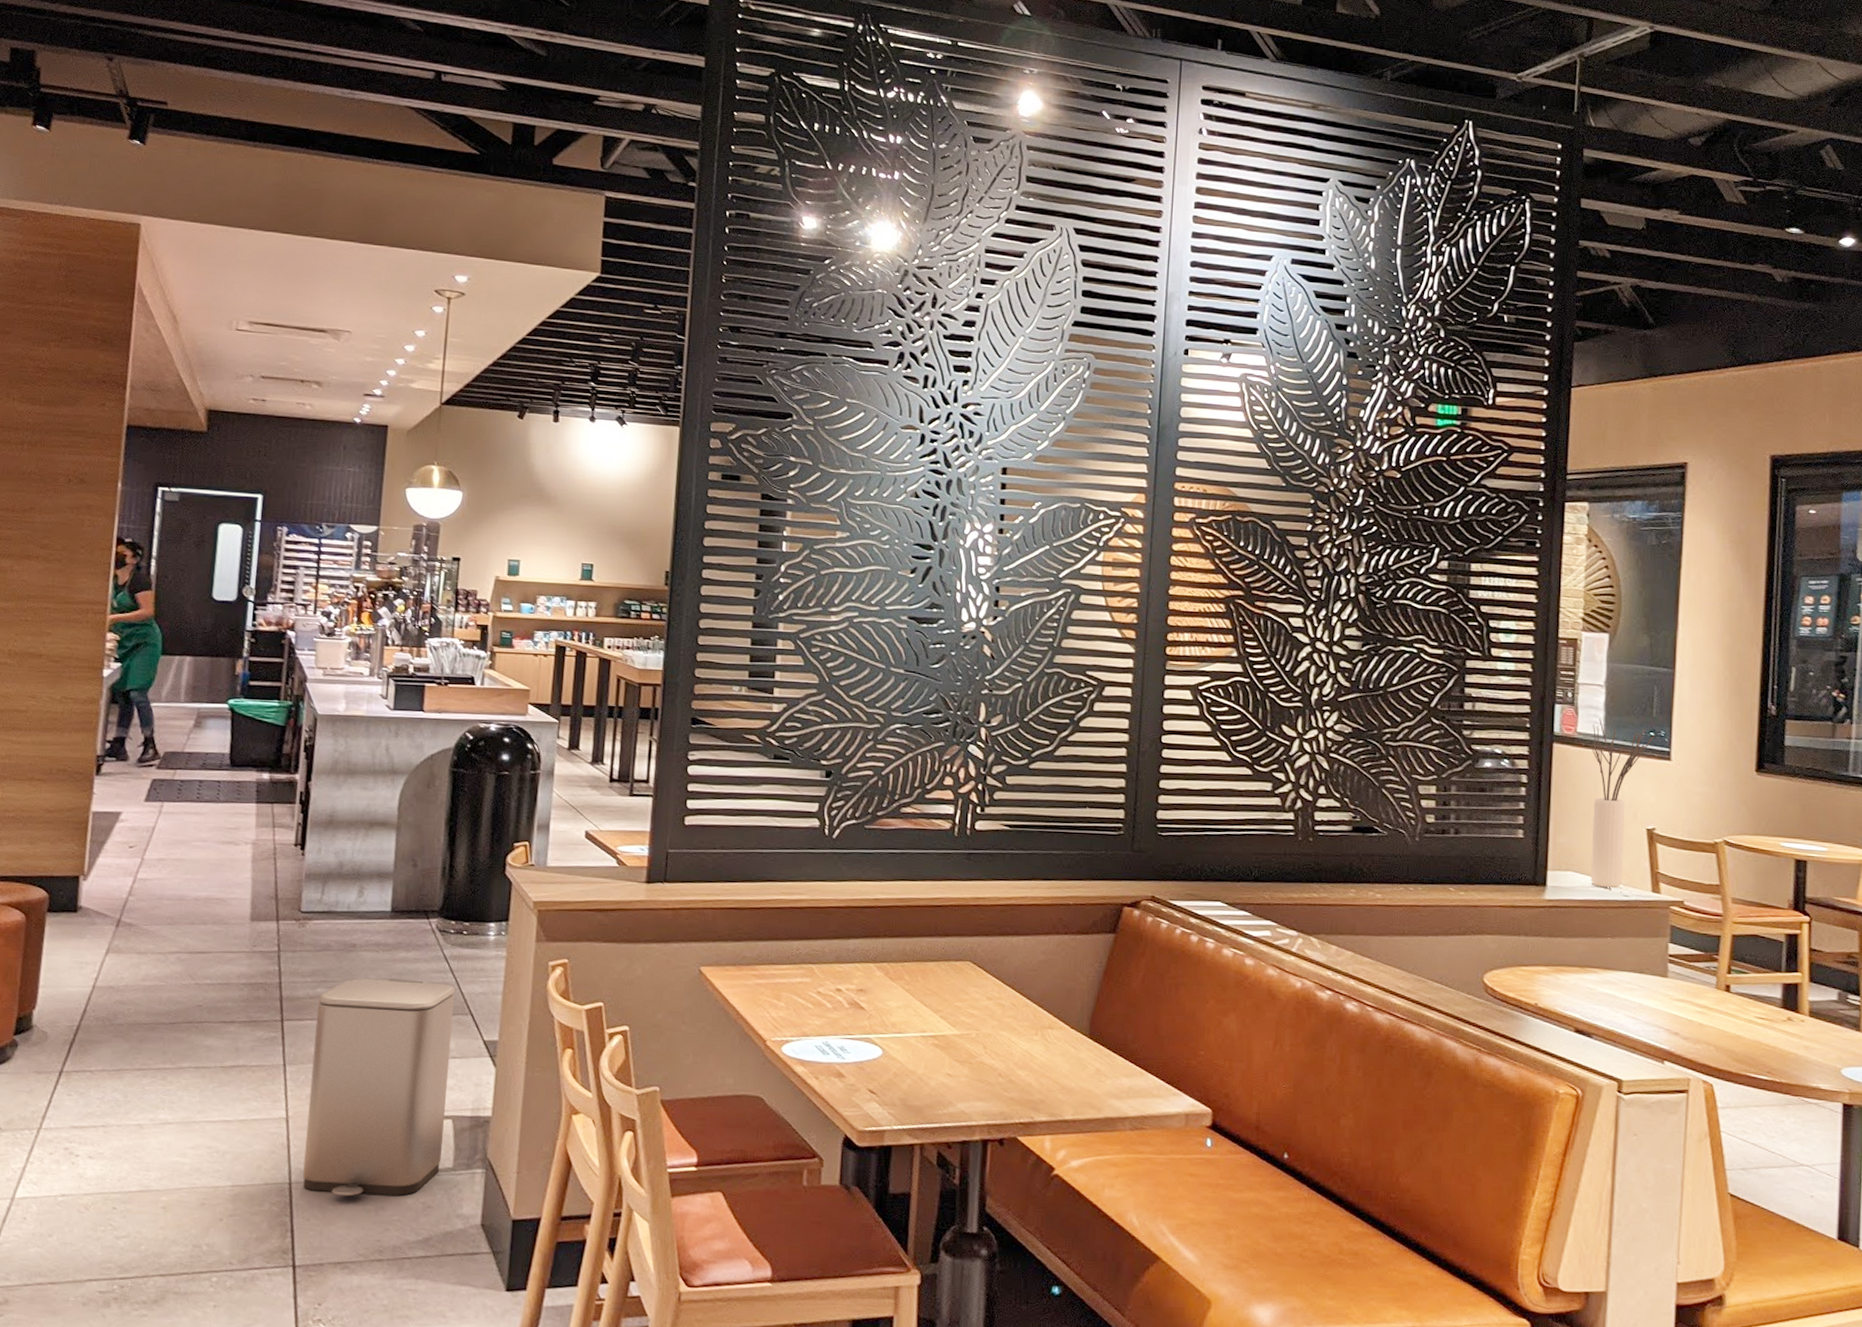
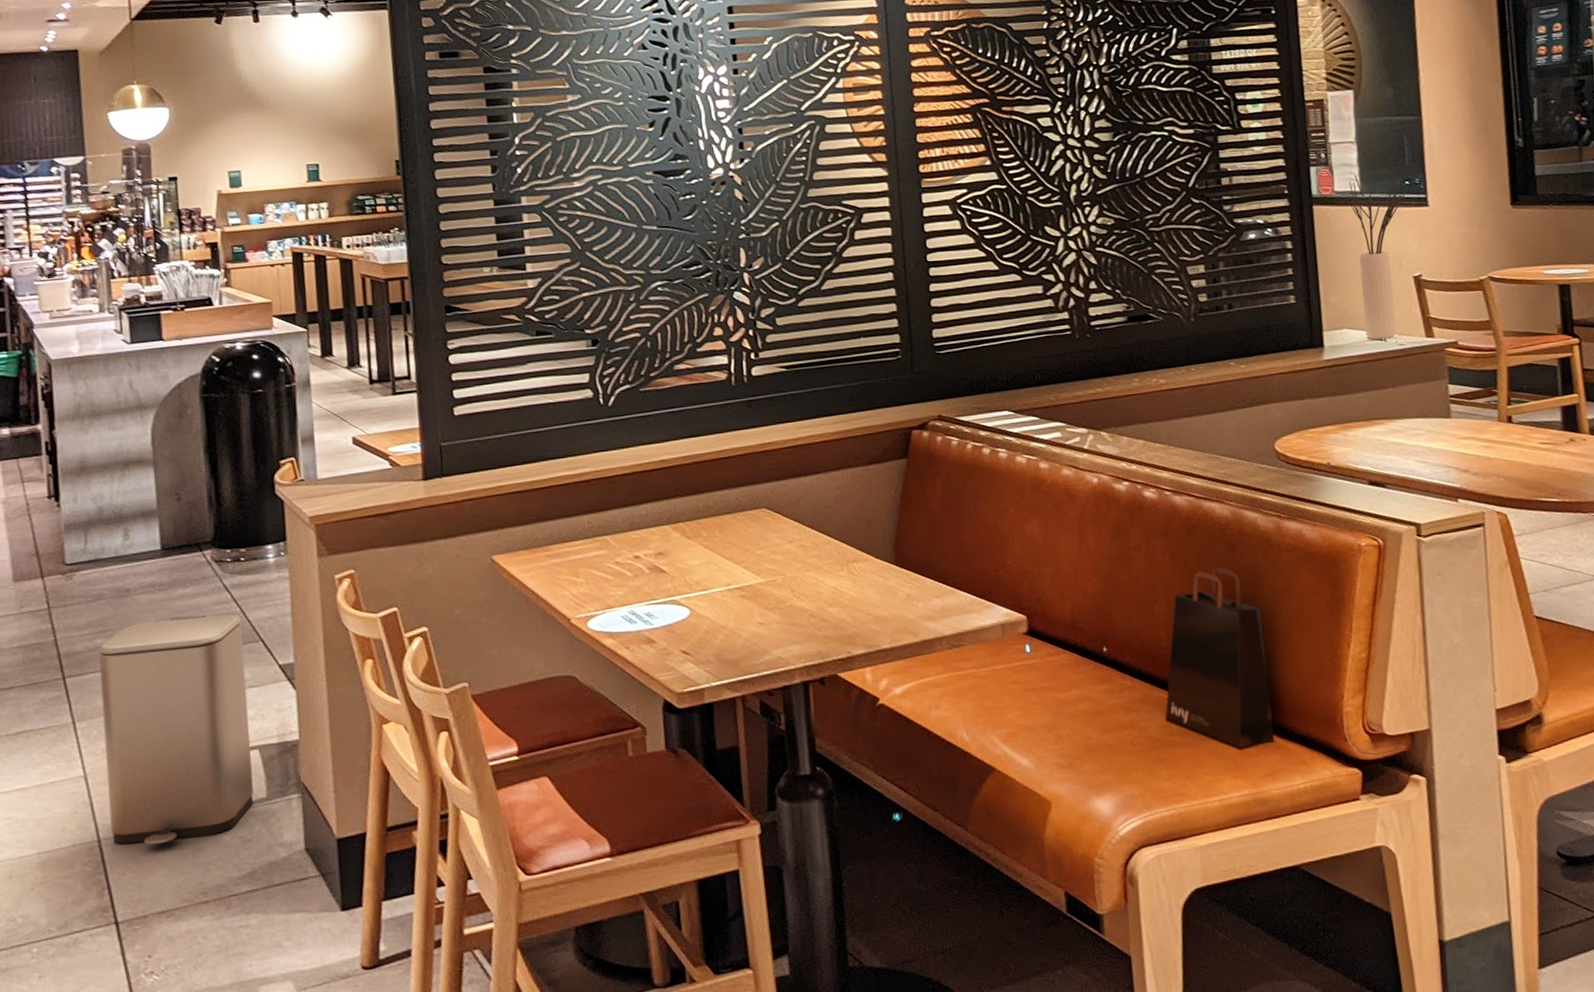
shopping bag: none [1337,1091,1449,1282] -> present [1165,567,1275,751]

